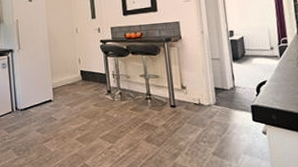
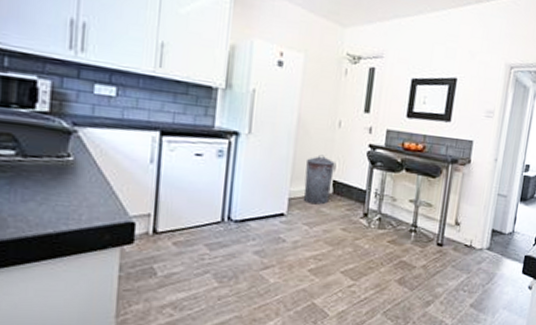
trash can: none [60,54,81,90] -> present [304,154,335,205]

